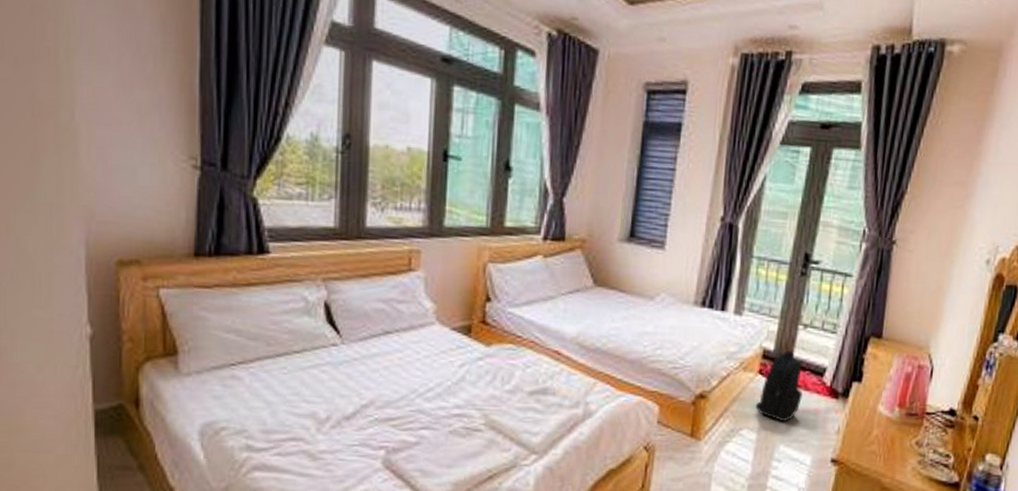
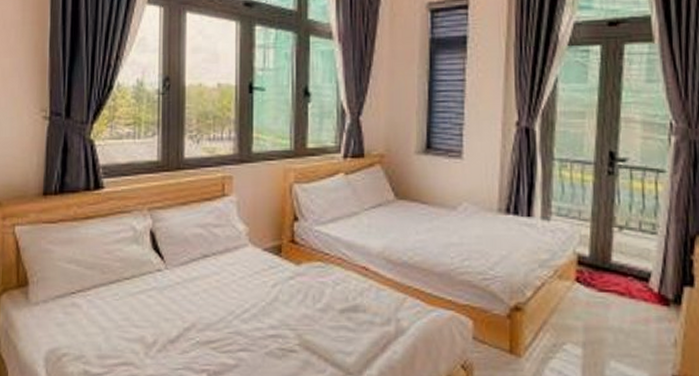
backpack: present [756,350,803,422] -> none [577,255,629,335]

